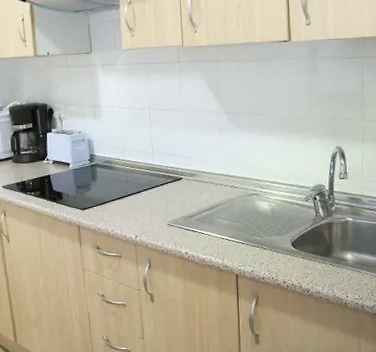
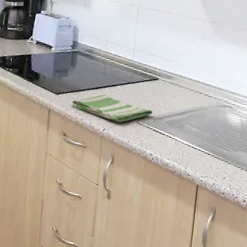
dish towel: none [99,202,182,227] -> present [71,94,153,123]

